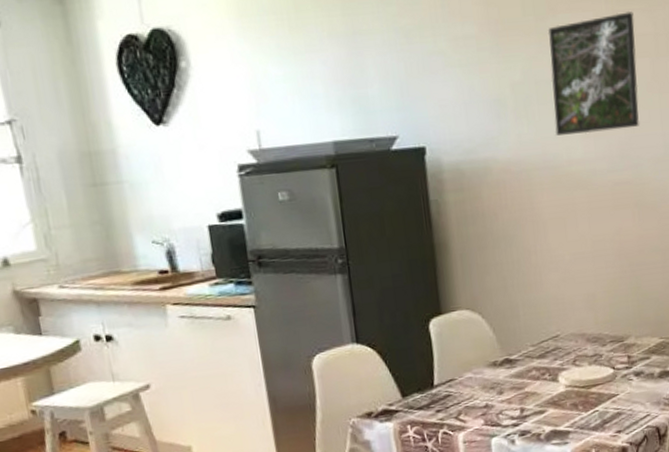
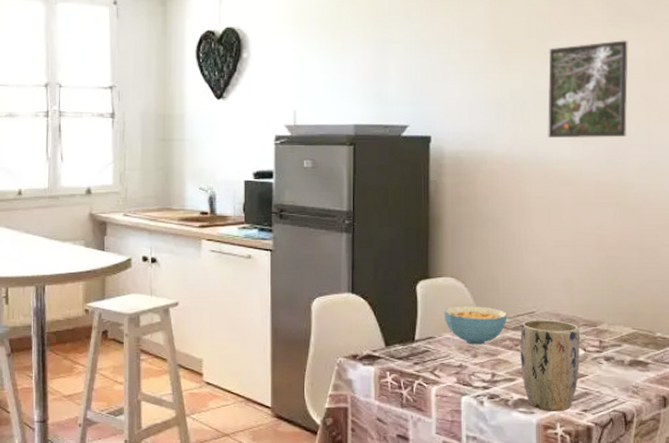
cereal bowl: none [462,337,531,381] -> present [444,306,507,345]
plant pot: none [546,340,610,439] -> present [520,319,580,412]

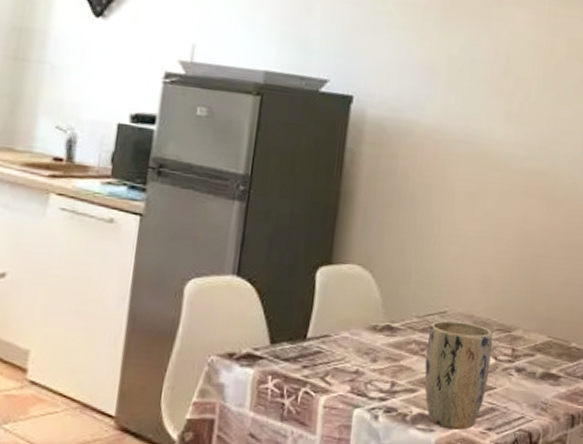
cereal bowl: present [444,306,507,345] -> none [344,299,417,348]
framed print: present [547,40,628,139] -> none [481,14,573,123]

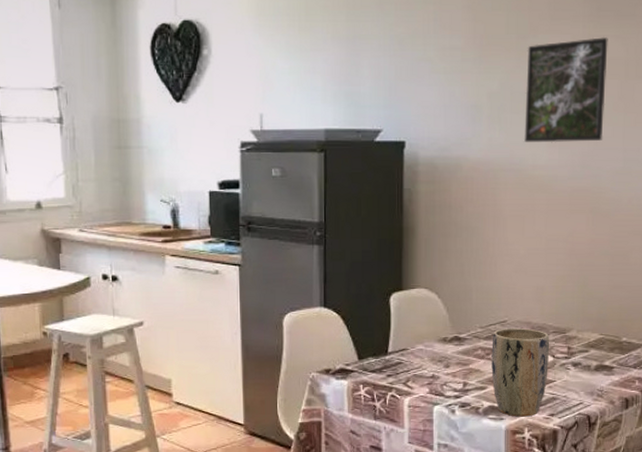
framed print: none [481,14,573,123] -> present [524,37,608,143]

